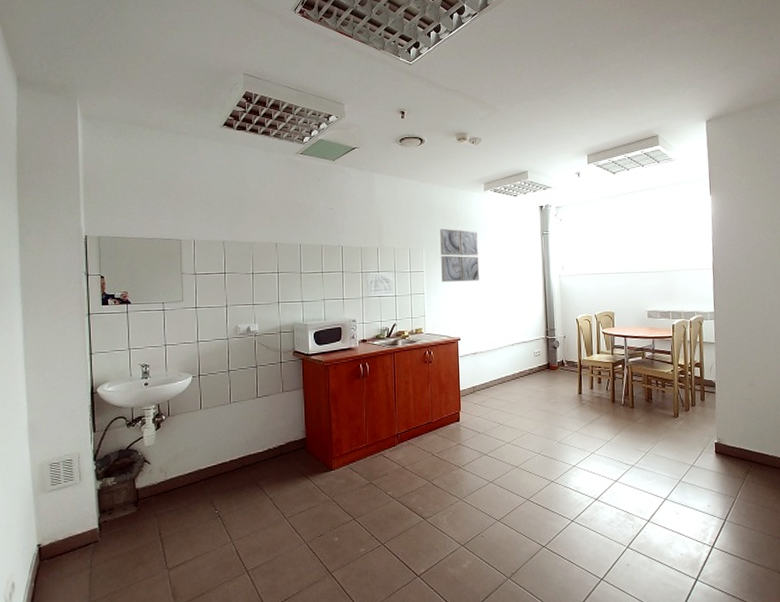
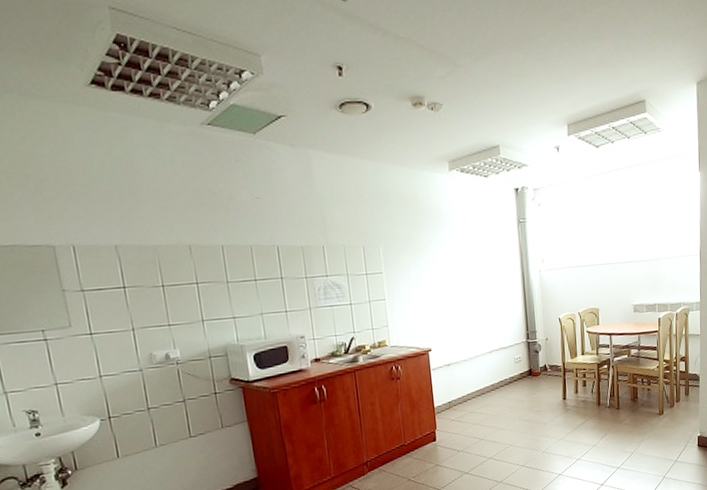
wall art: present [440,228,479,282] -> none [398,219,449,285]

